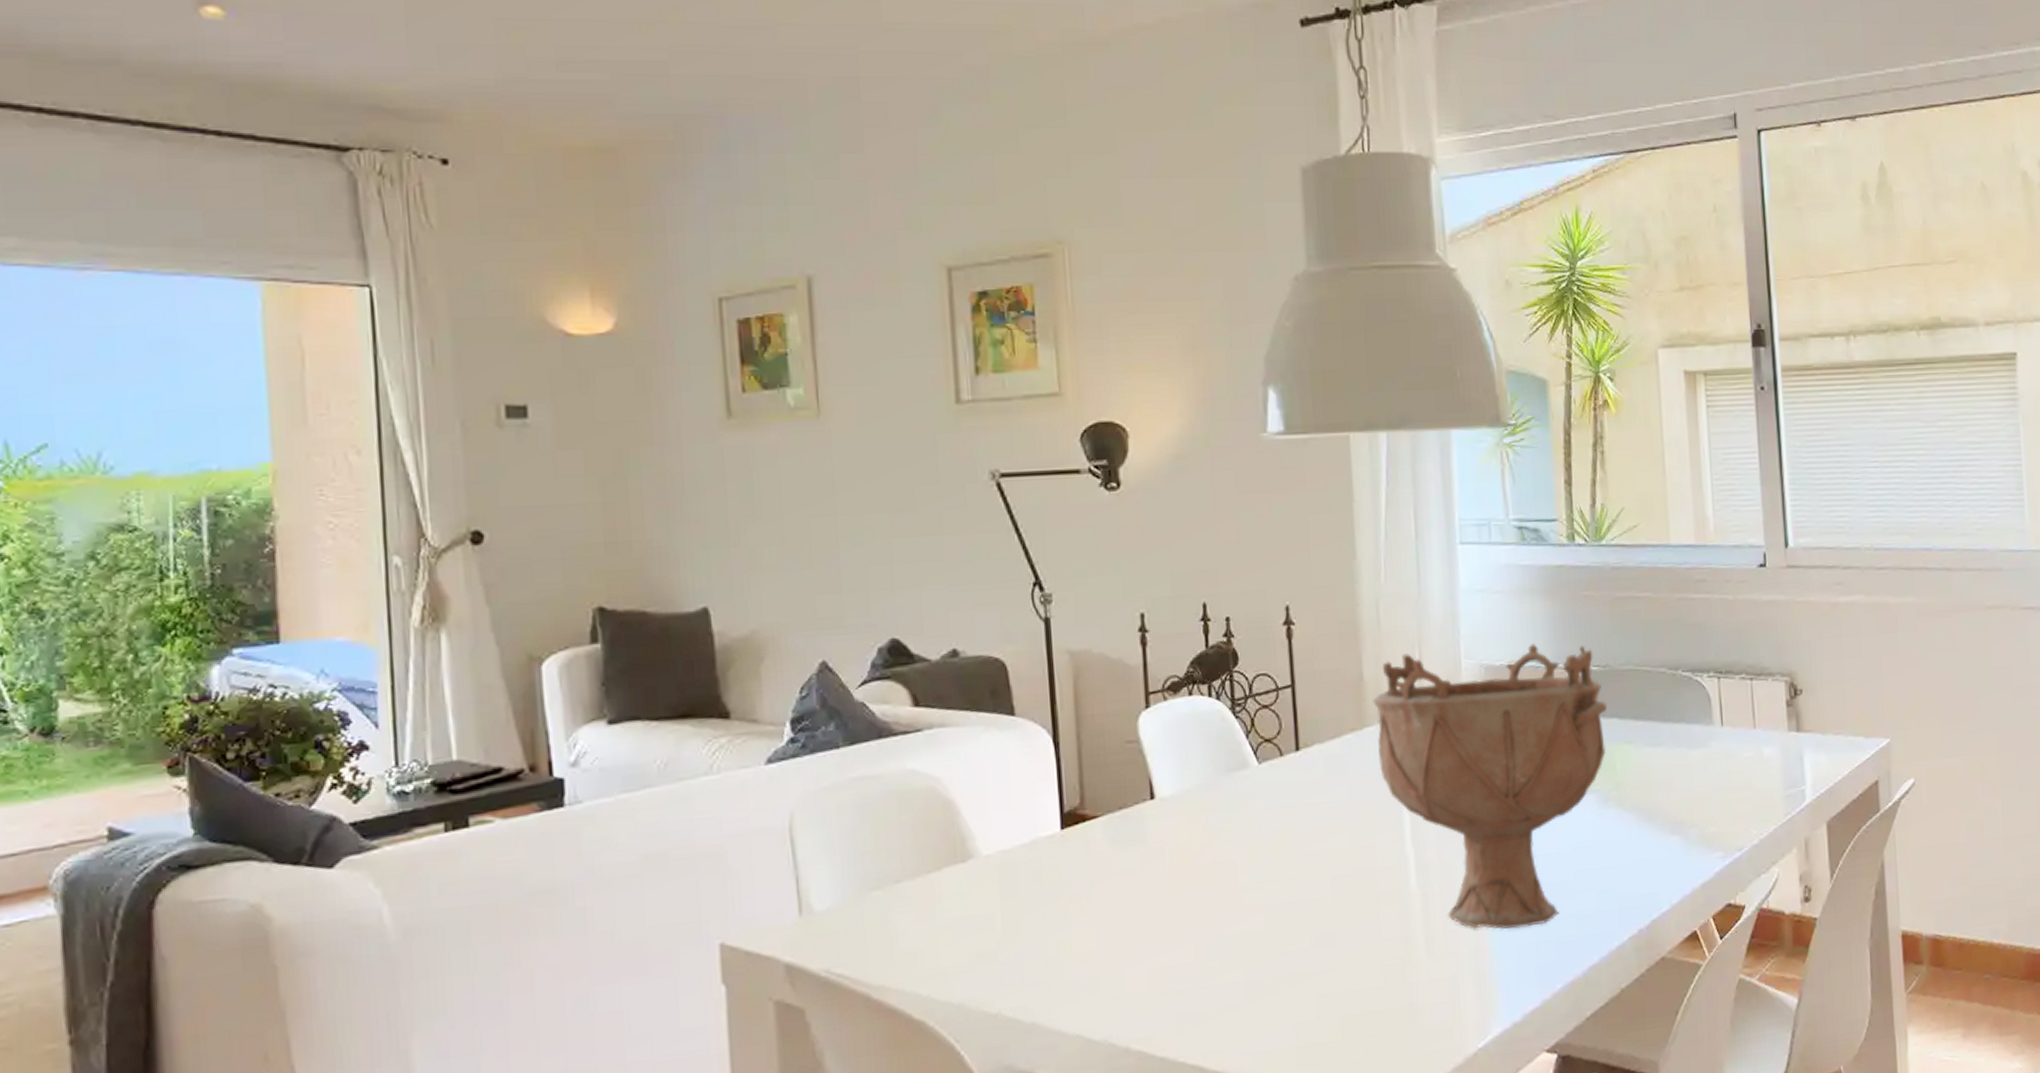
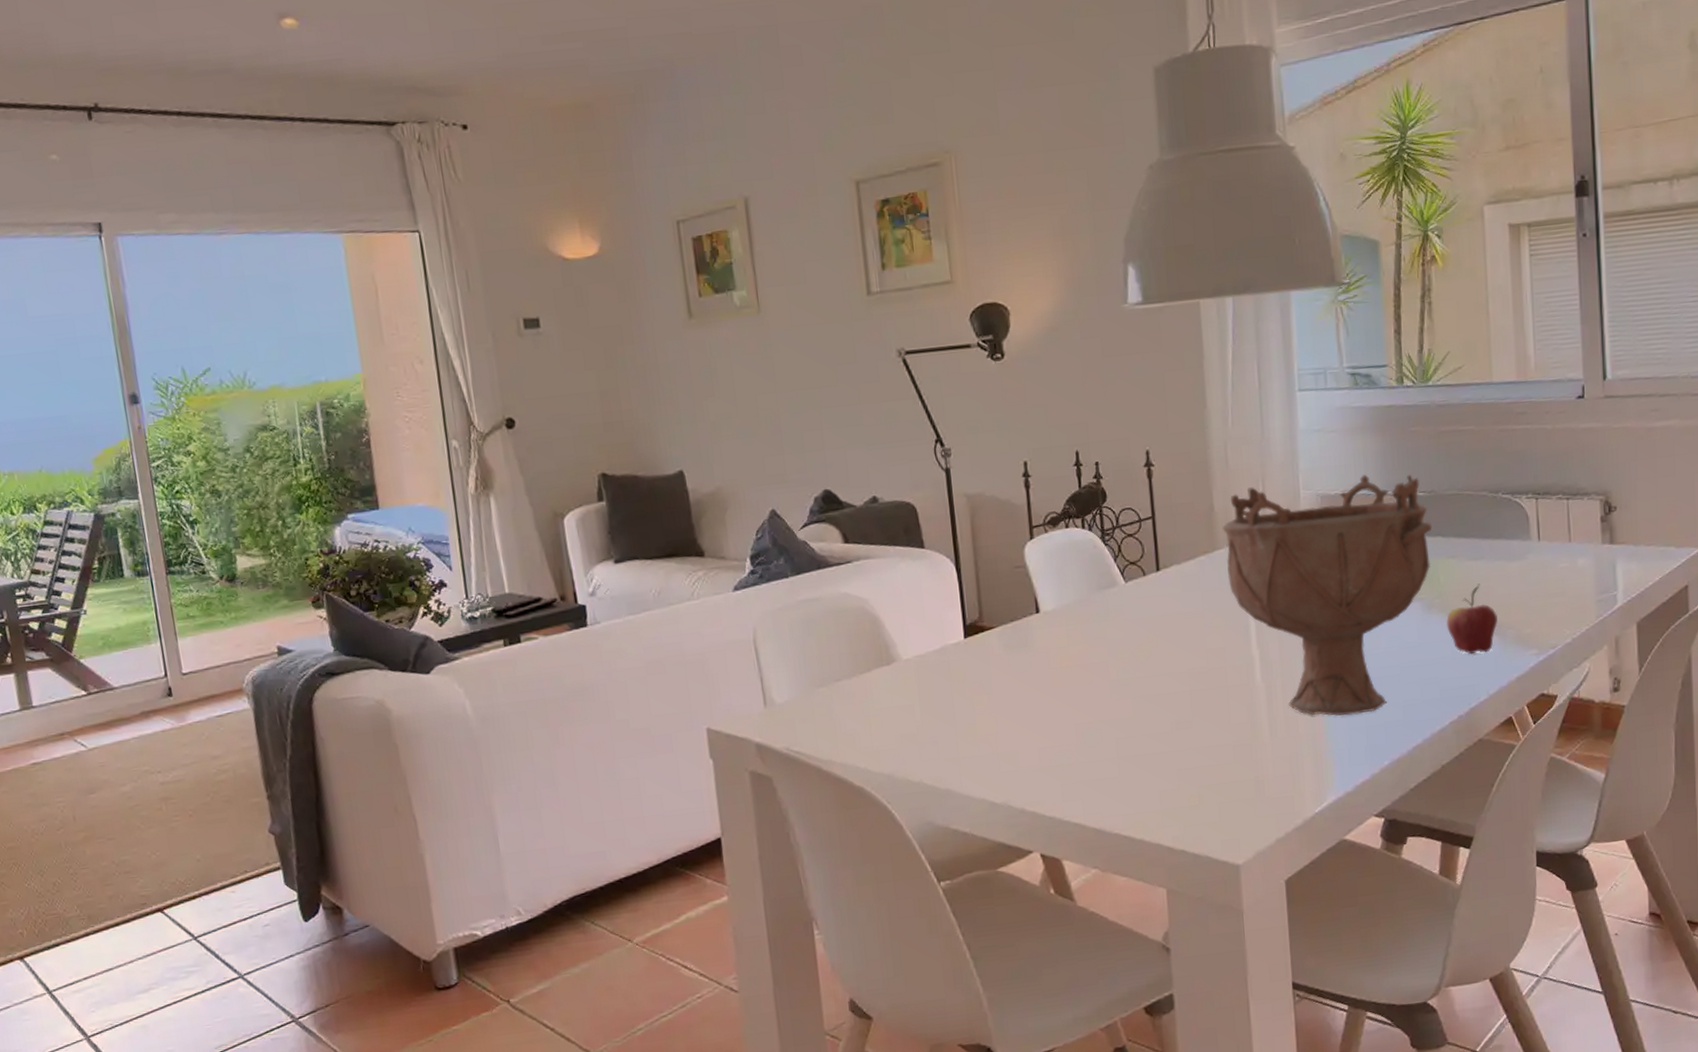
fruit: none [1624,774,1680,857] -> present [1446,583,1498,655]

